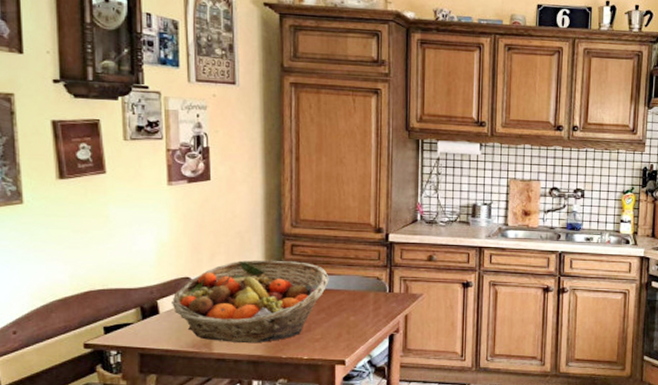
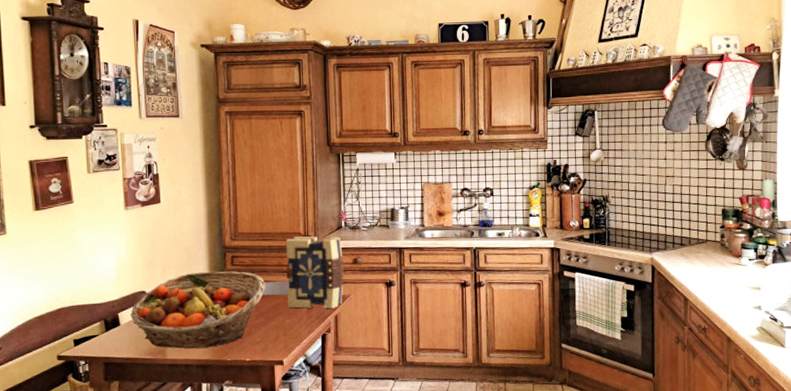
book: none [352,227,417,307] -> present [285,236,344,309]

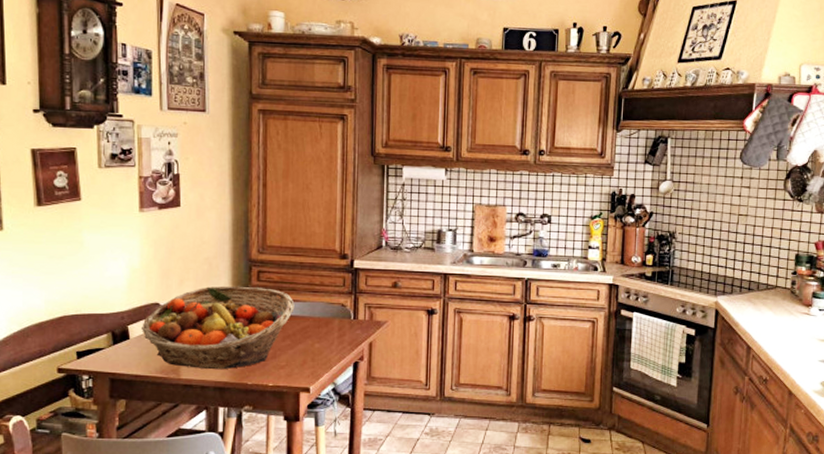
book: present [285,236,344,309] -> none [317,253,382,335]

